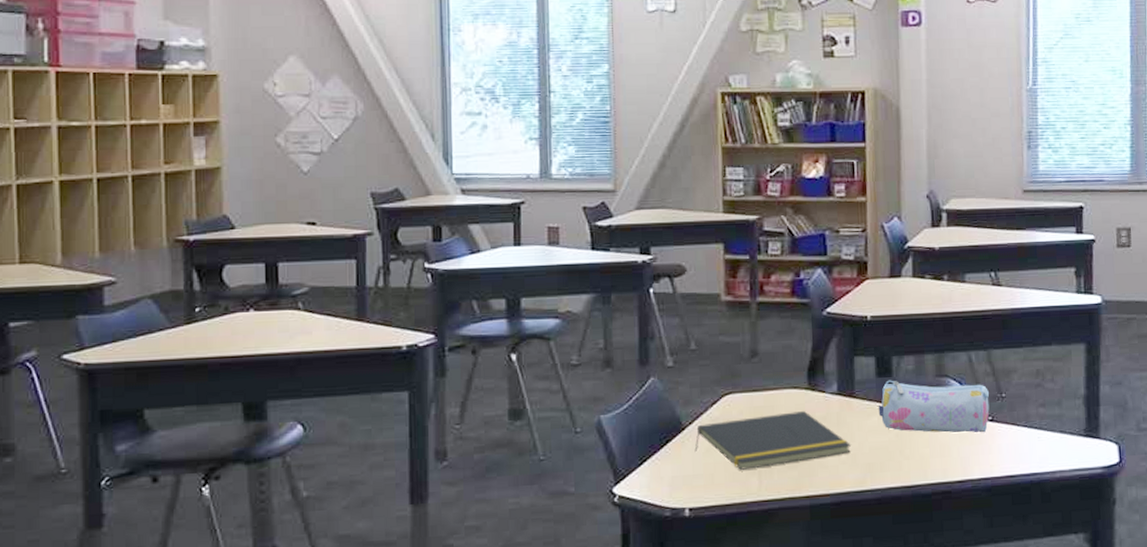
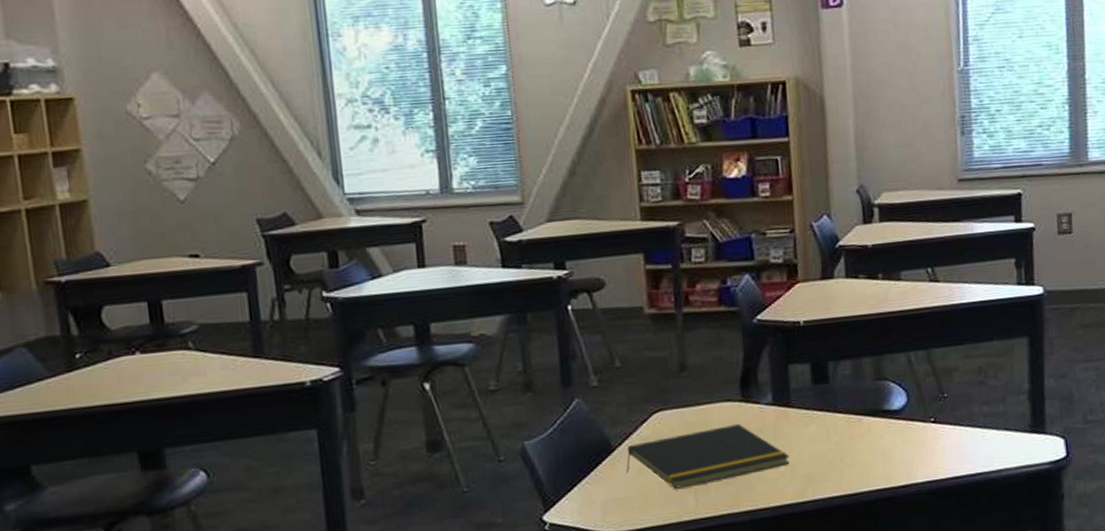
pencil case: present [878,380,990,433] -> none [816,385,932,439]

